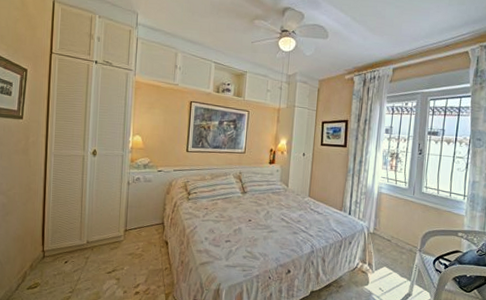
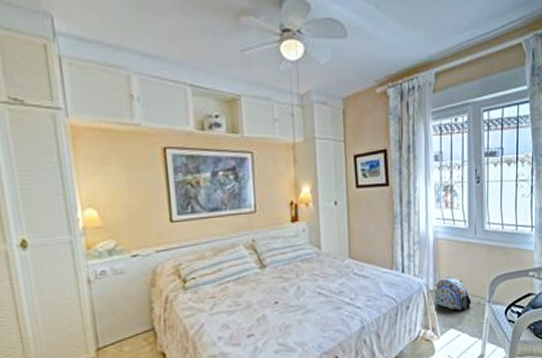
backpack: none [373,224,405,254] -> present [435,276,472,311]

